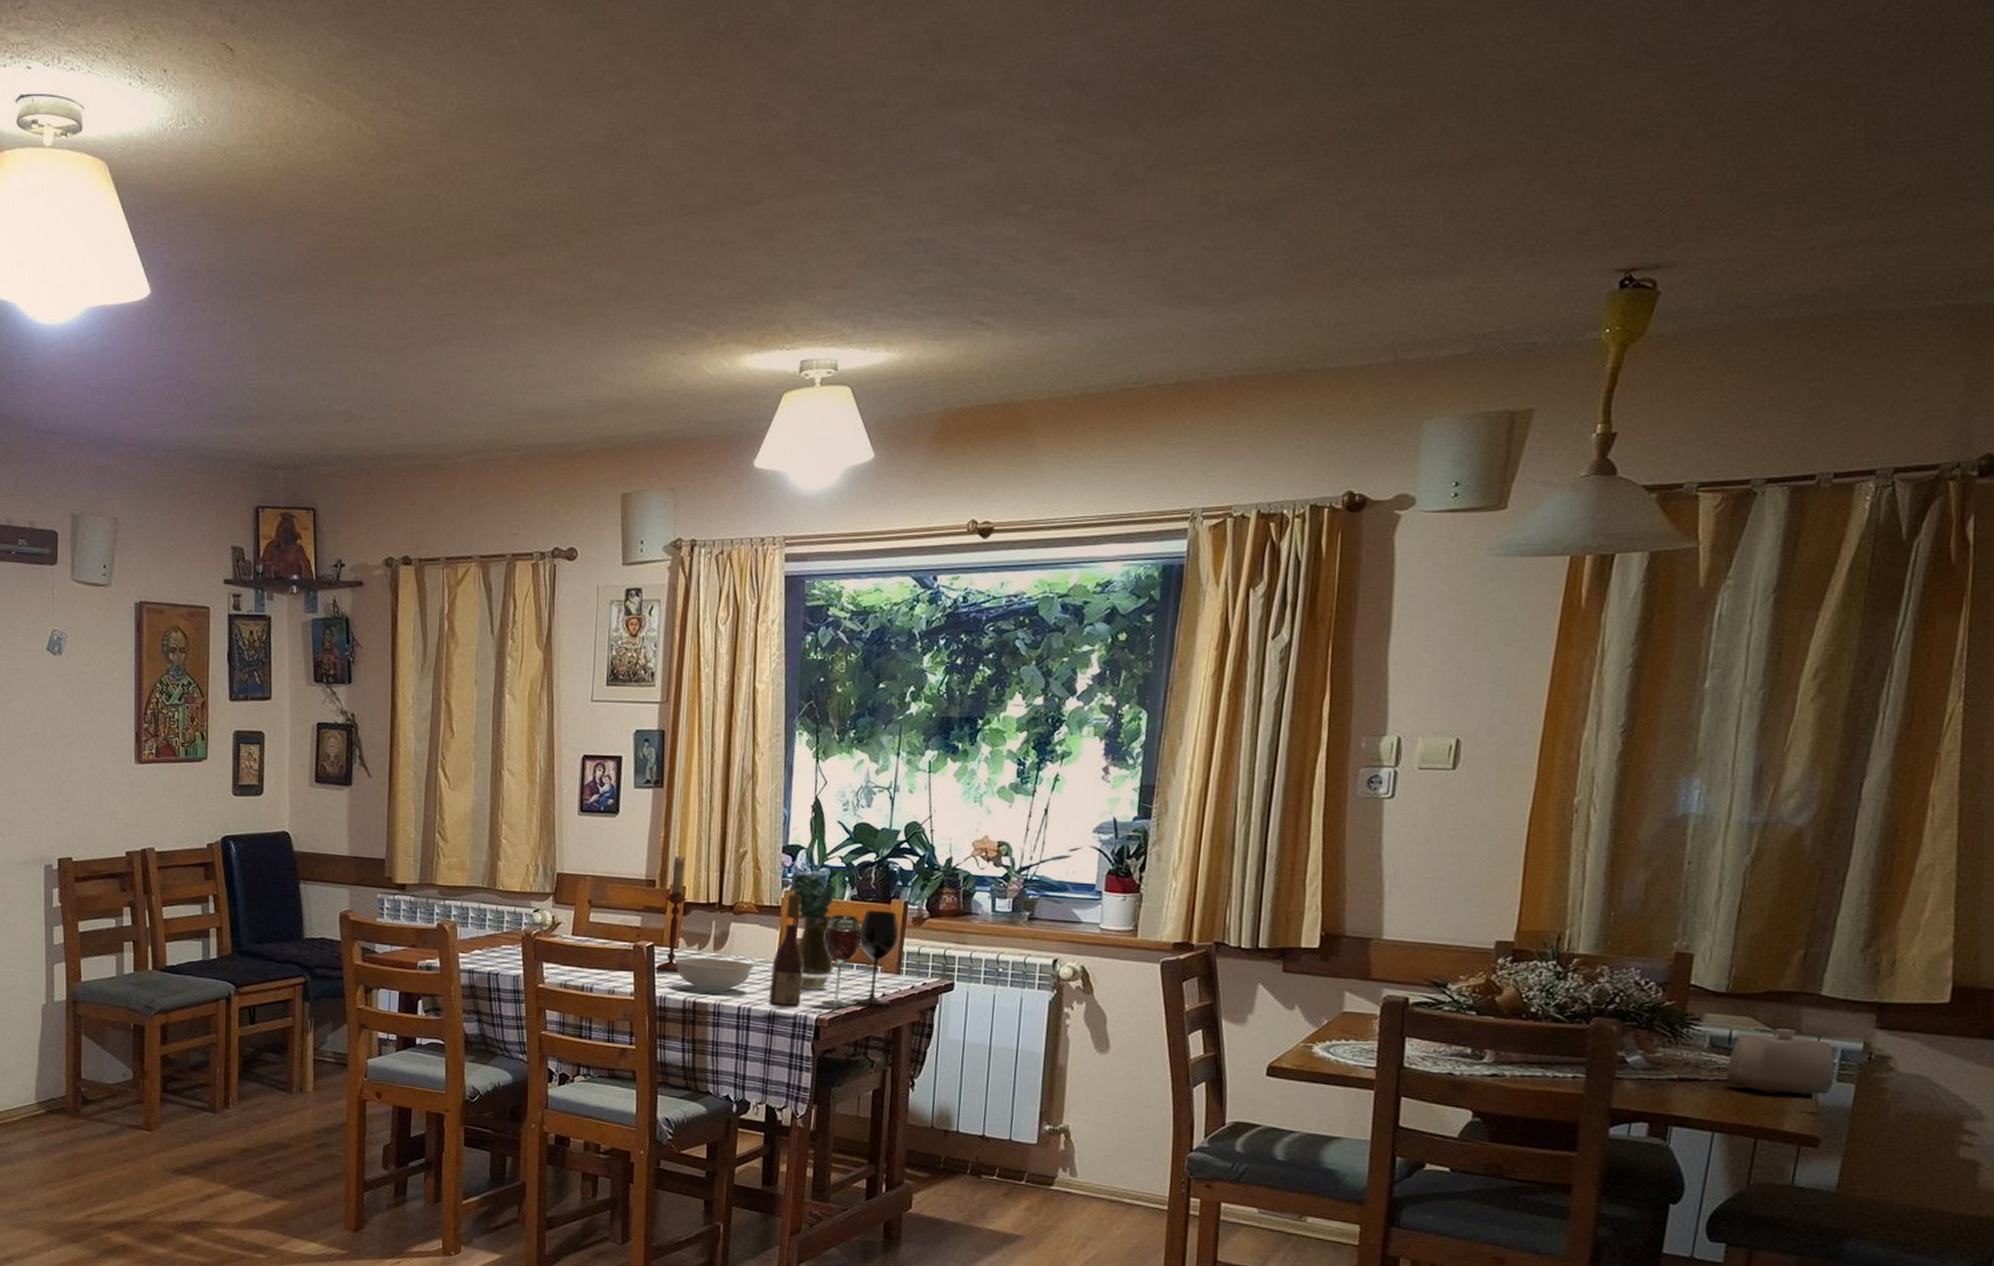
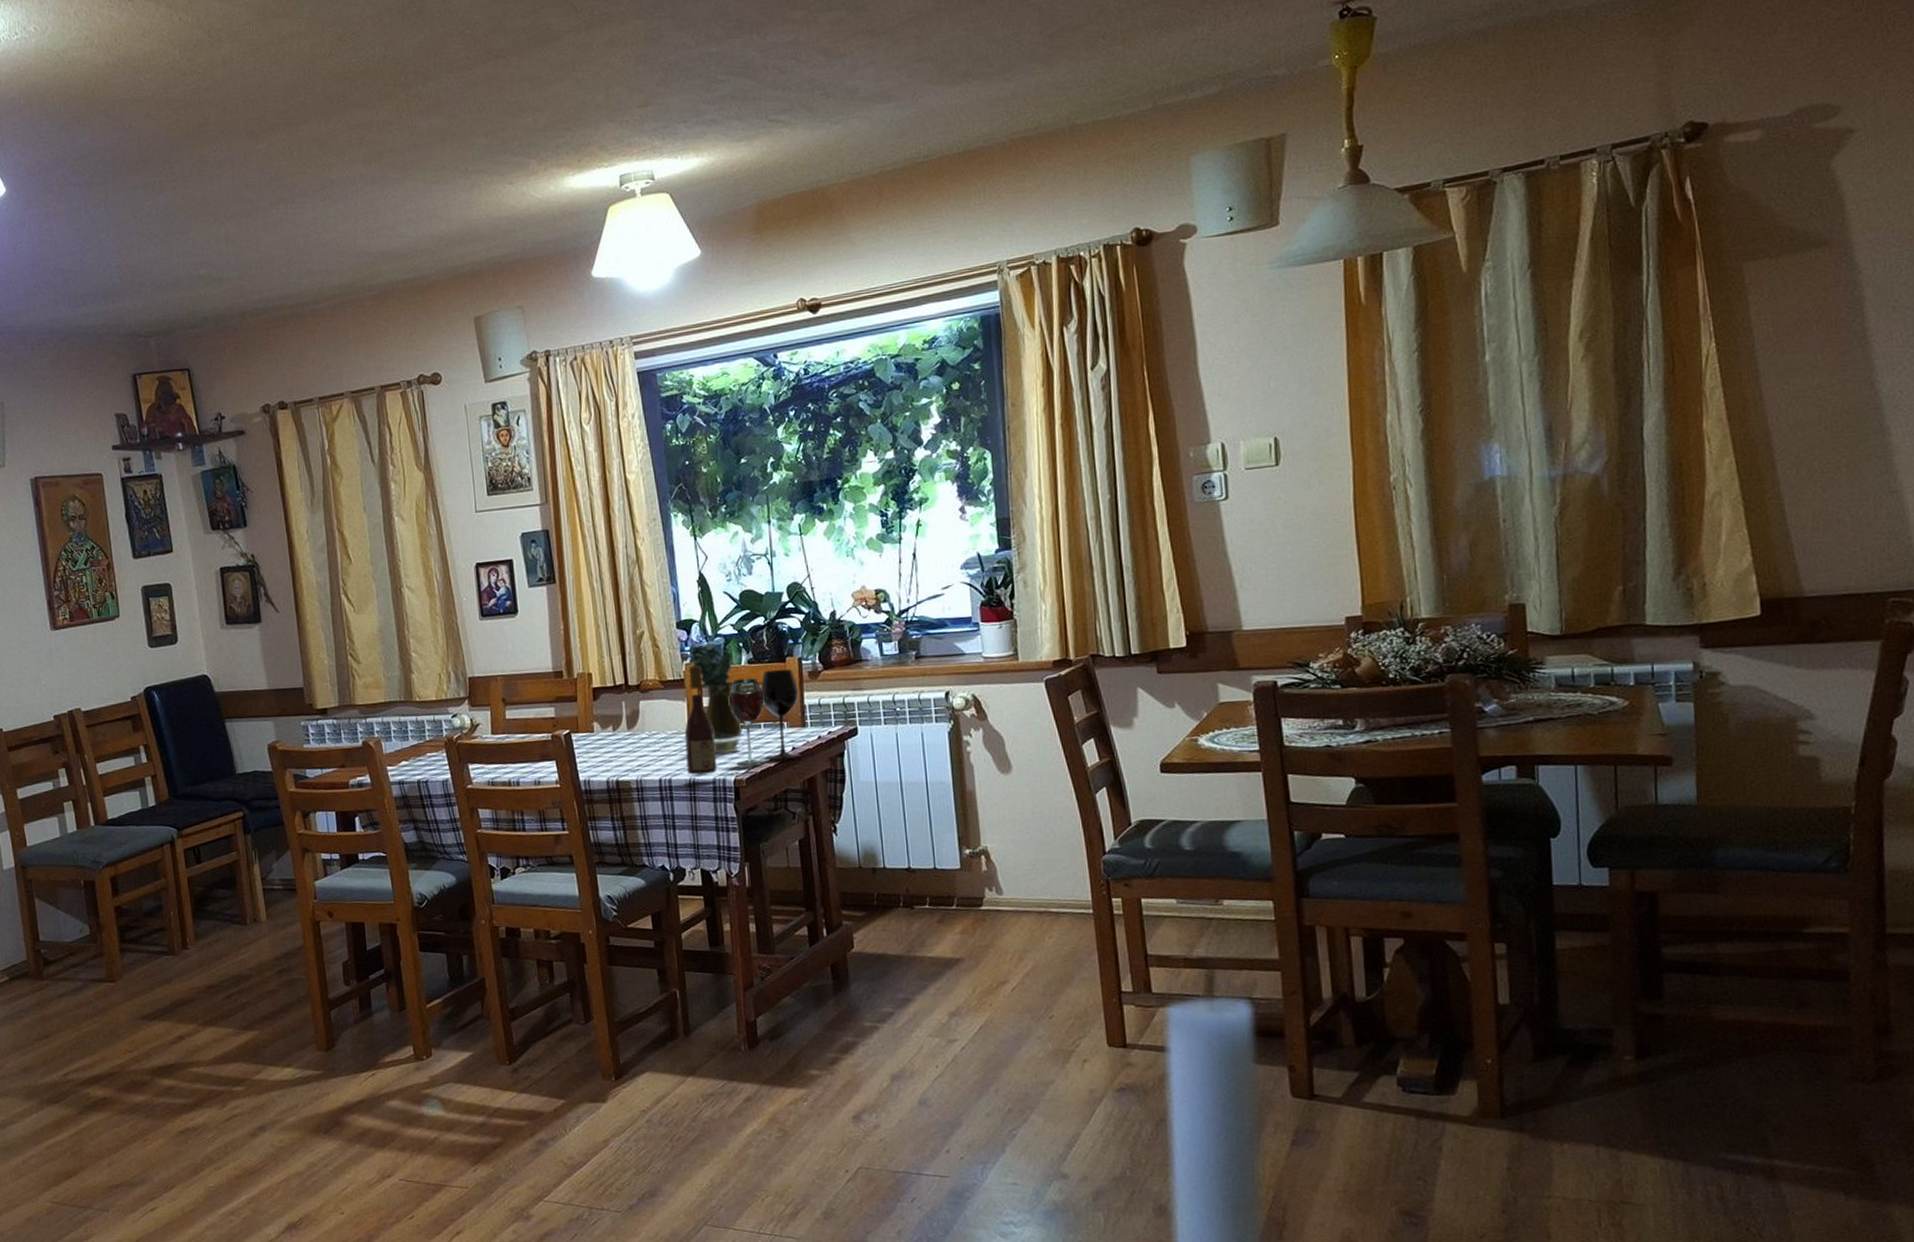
candlestick: present [654,854,688,973] -> none [574,643,598,757]
bowl: present [675,957,754,992] -> none [593,736,668,769]
sugar bowl: present [1726,1028,1835,1095] -> none [1575,659,1674,723]

